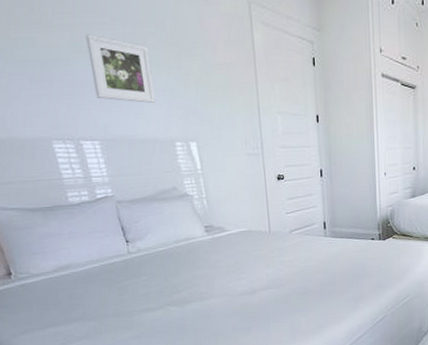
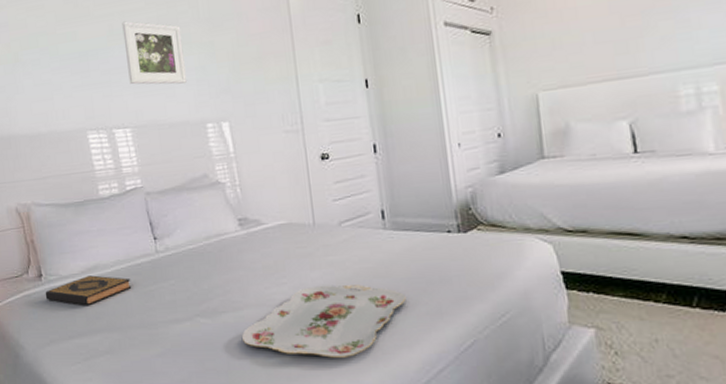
hardback book: none [16,273,106,300] -> present [45,275,132,306]
serving tray: none [208,278,338,333] -> present [242,285,406,358]

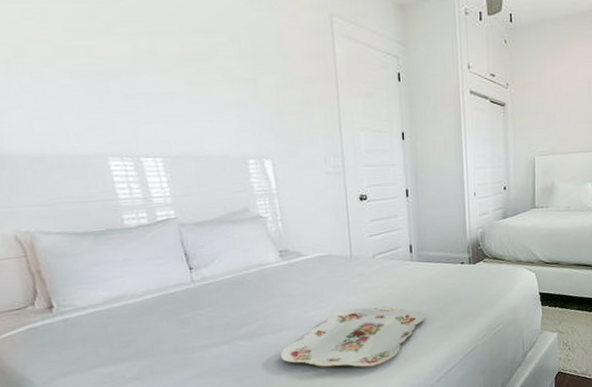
hardback book: present [45,275,132,306] -> none [57,305,164,336]
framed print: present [122,21,187,85] -> none [150,44,227,118]

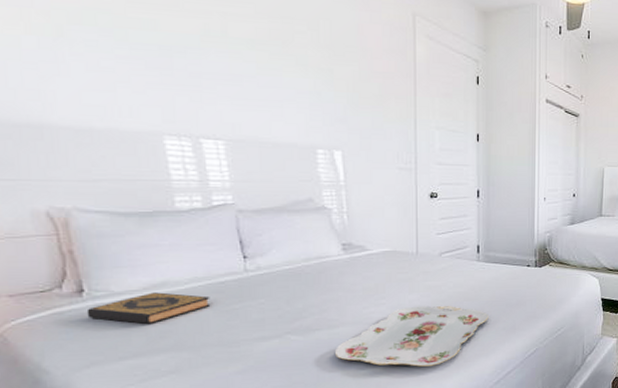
hardback book: none [57,305,164,336] -> present [86,292,211,325]

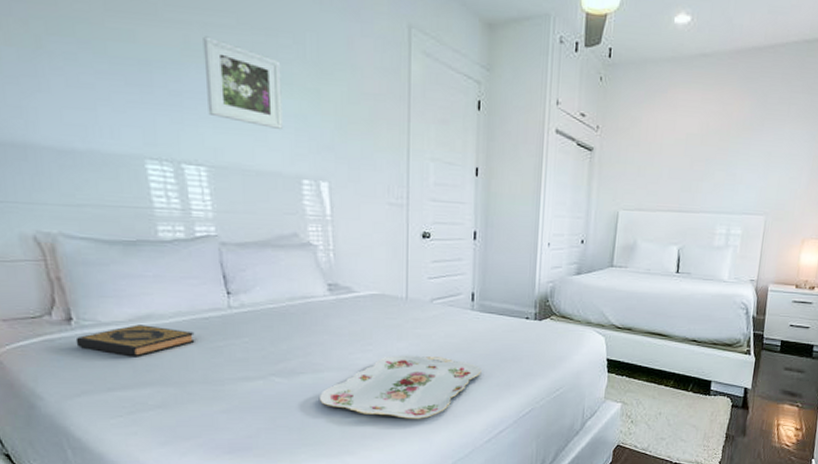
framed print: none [222,24,298,105] -> present [203,36,283,129]

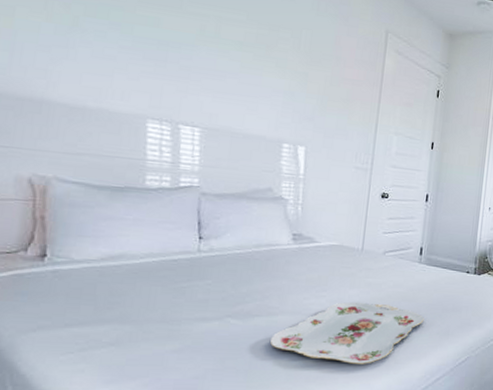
hardback book: present [75,324,195,357] -> none [44,263,162,295]
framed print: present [203,36,283,129] -> none [210,27,279,102]

